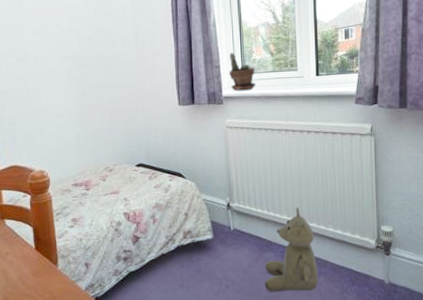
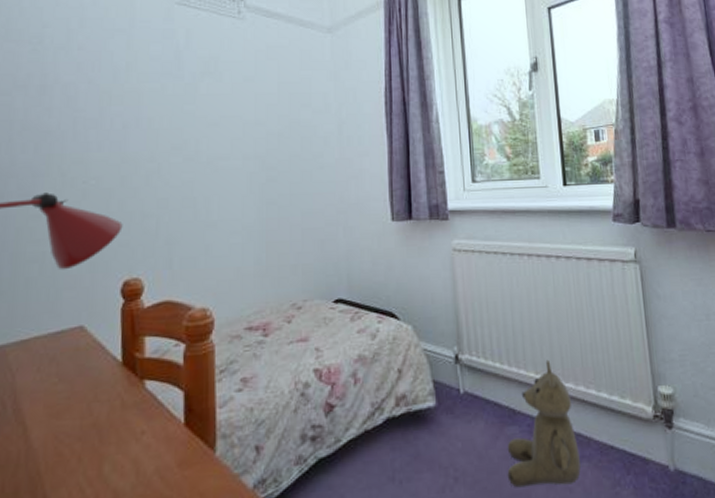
potted plant: present [229,52,256,92] -> none [456,155,490,204]

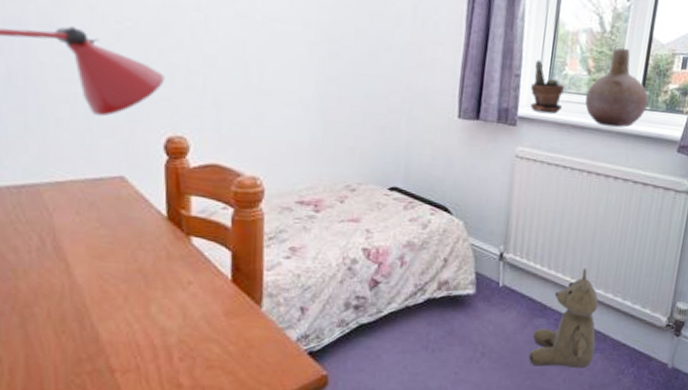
potted plant: none [456,155,490,204] -> present [530,59,564,115]
vase: none [509,131,572,207] -> present [585,47,649,128]

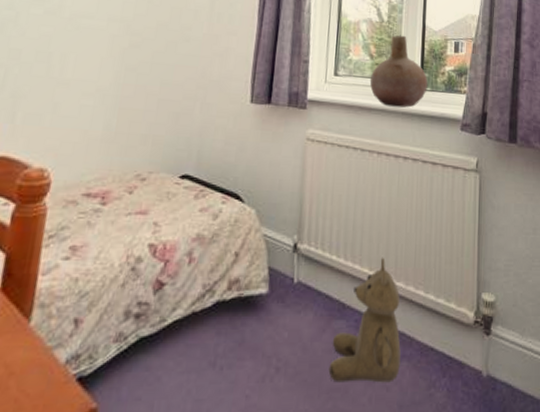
potted plant: present [530,59,564,115] -> none [319,47,350,97]

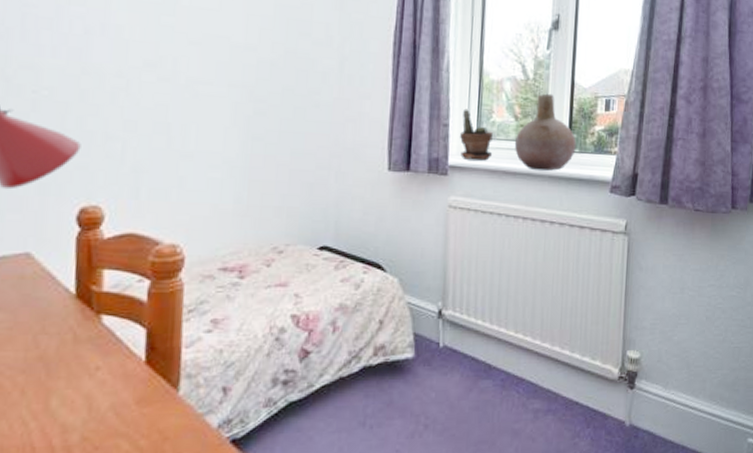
potted plant: none [319,47,350,97] -> present [460,108,493,162]
teddy bear: present [328,257,401,383] -> none [476,320,546,436]

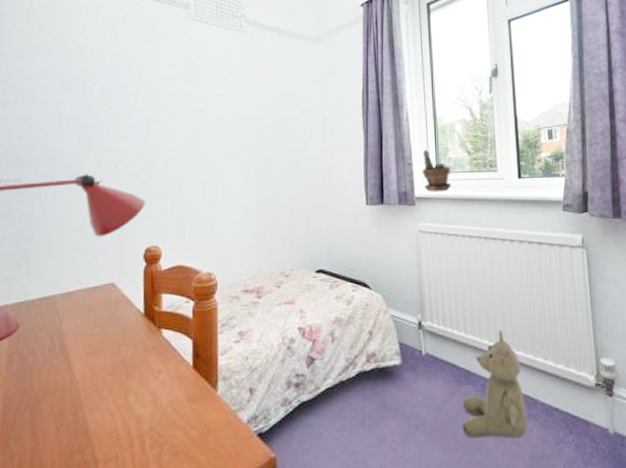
teddy bear: none [476,320,546,436] -> present [462,329,528,439]
vase: present [514,93,576,172] -> none [469,130,526,197]

